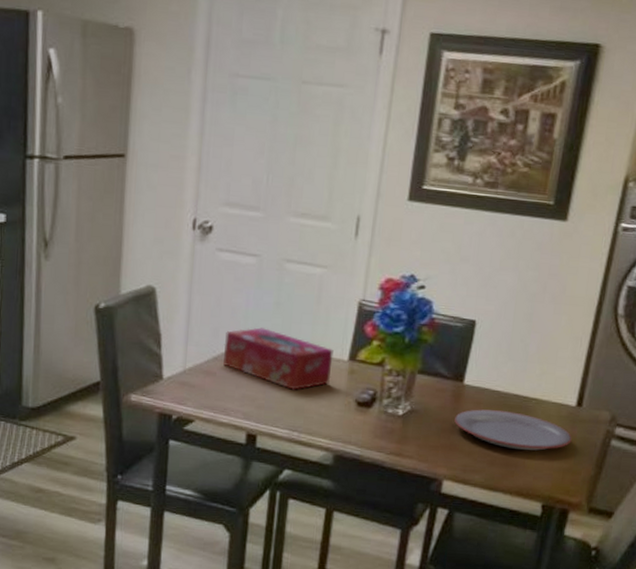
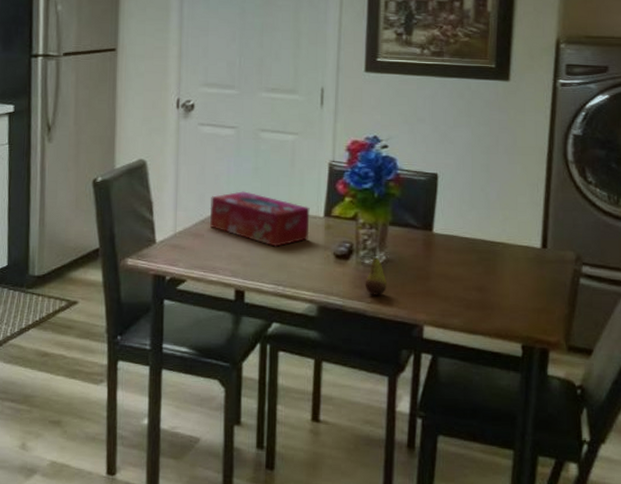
fruit: none [385,399,409,447] -> present [365,250,387,295]
plate: present [454,409,572,451] -> none [428,256,542,293]

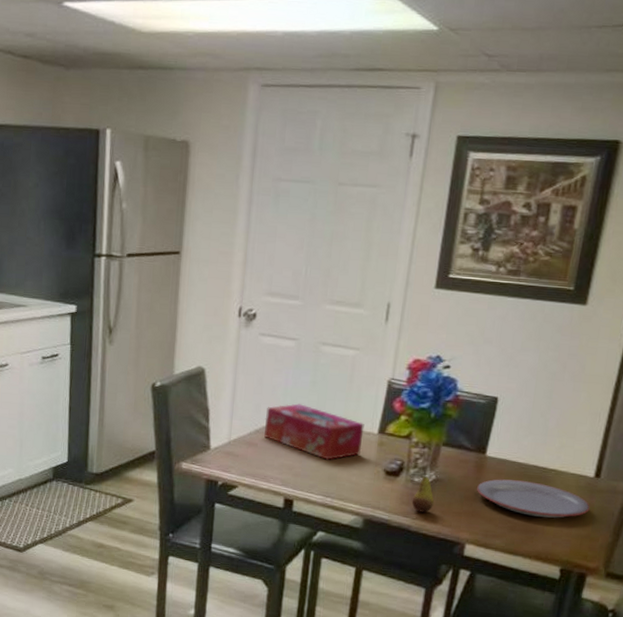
plate: none [428,256,542,293] -> present [477,479,590,518]

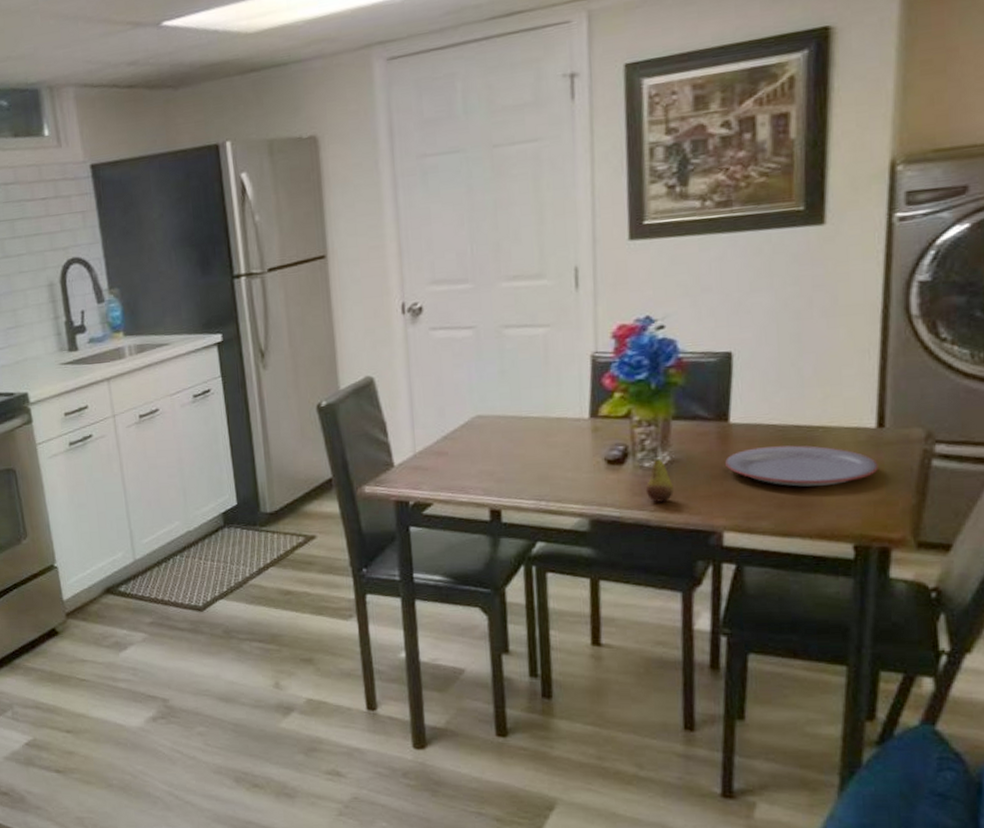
tissue box: present [264,403,365,460] -> none [451,398,573,458]

